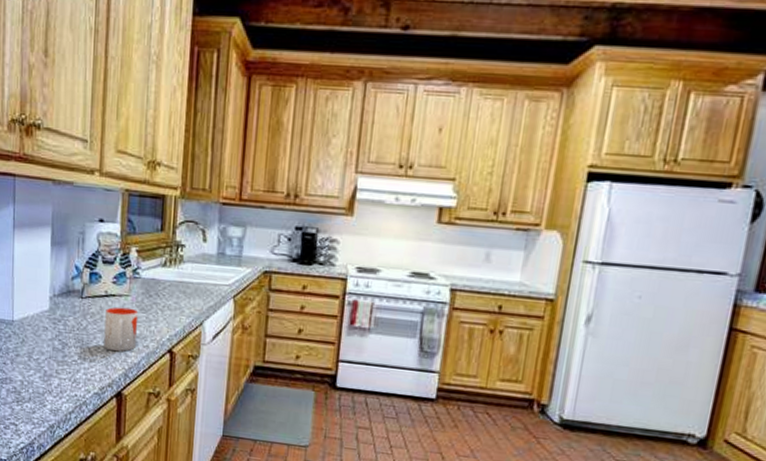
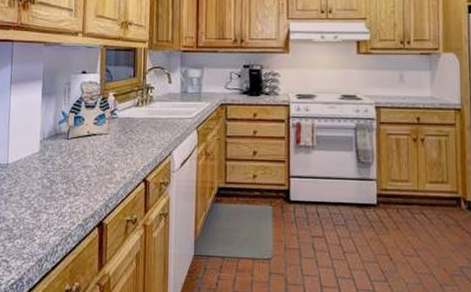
mug: present [104,307,139,352] -> none [87,144,117,185]

